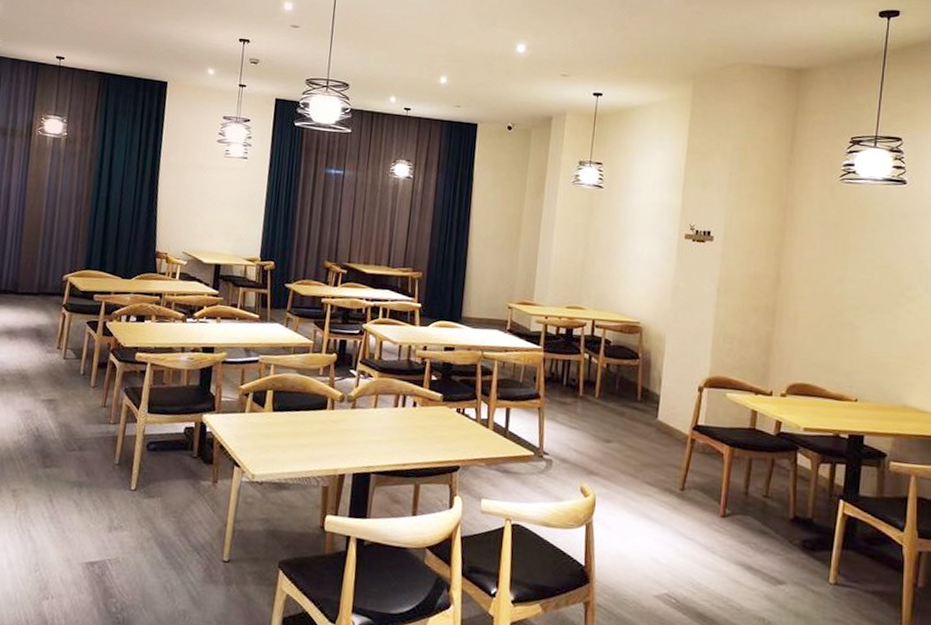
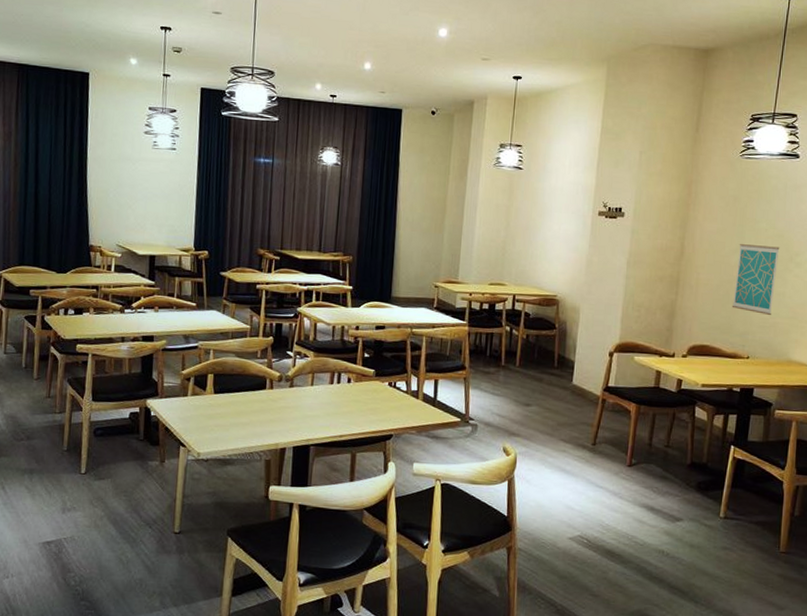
wall art: none [835,274,888,355] -> present [731,244,780,316]

